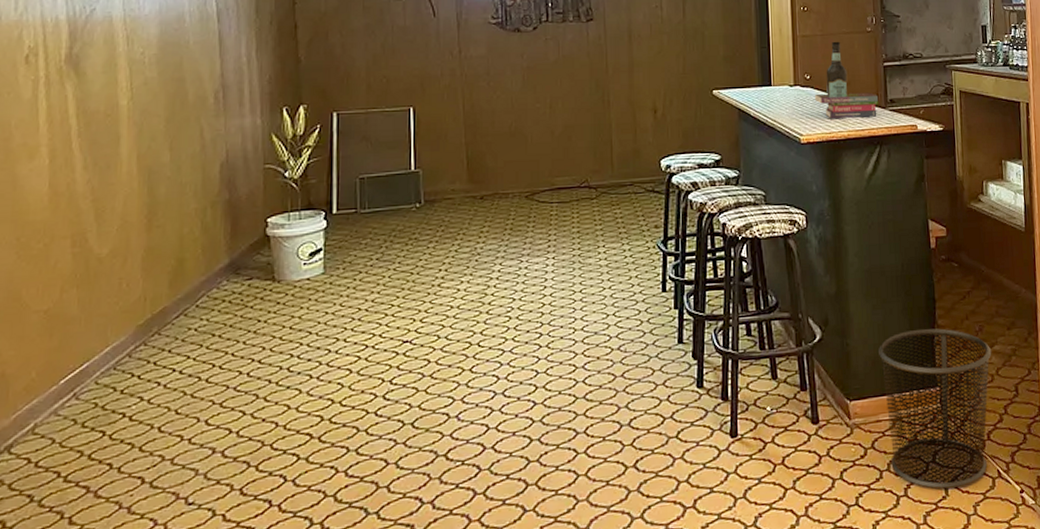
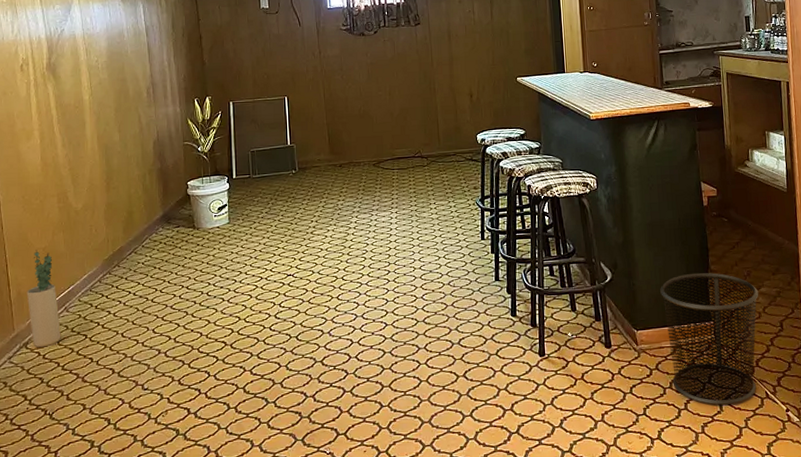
vase: none [14,313,66,452] -> present [26,250,61,348]
books: present [815,92,879,120] -> none [602,76,656,100]
root beer: present [826,41,848,109] -> none [610,34,629,91]

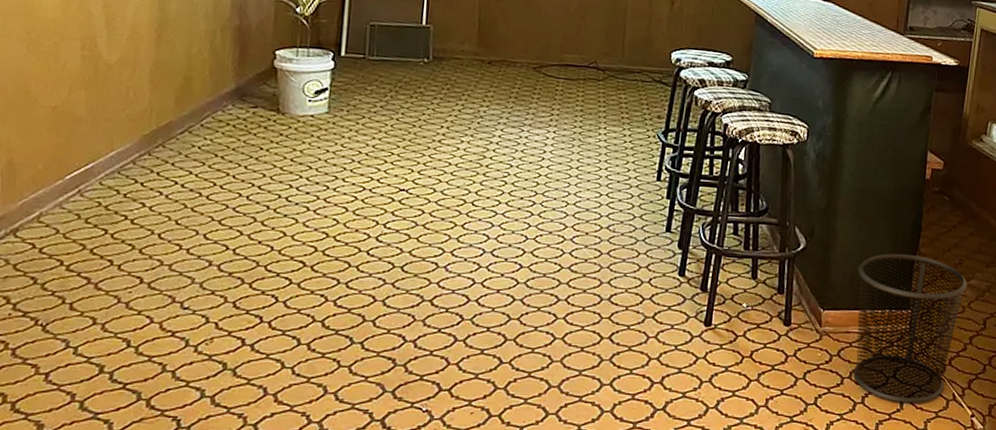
vase: present [26,250,61,348] -> none [21,108,70,238]

